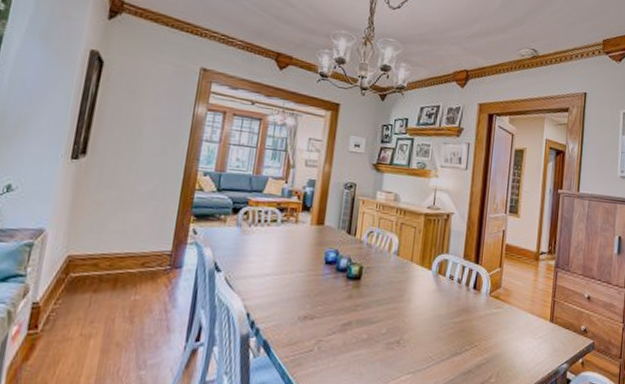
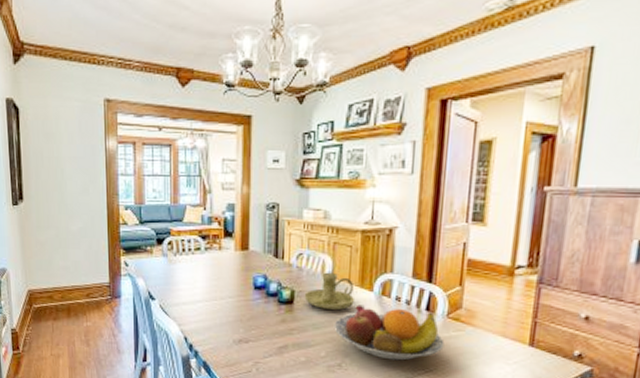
candle holder: none [371,250,415,287] -> present [304,272,354,310]
fruit bowl: none [395,282,487,337] -> present [333,304,445,361]

